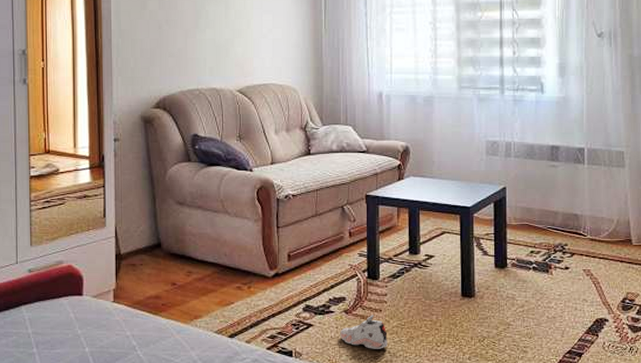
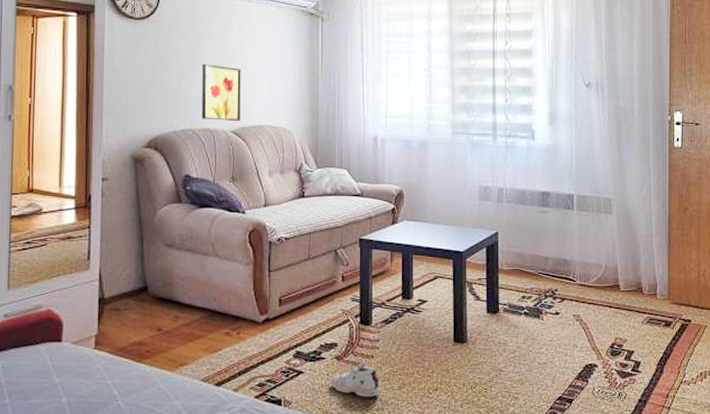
wall art: none [206,23,246,80] -> present [201,63,241,121]

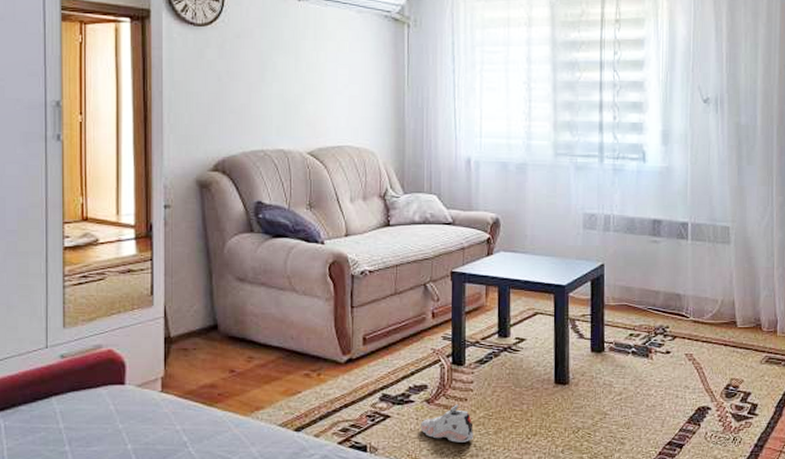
wall art: present [201,63,241,121] -> none [273,76,319,141]

